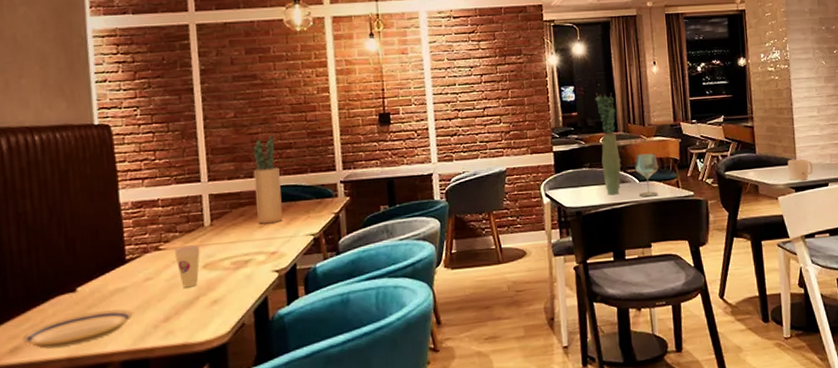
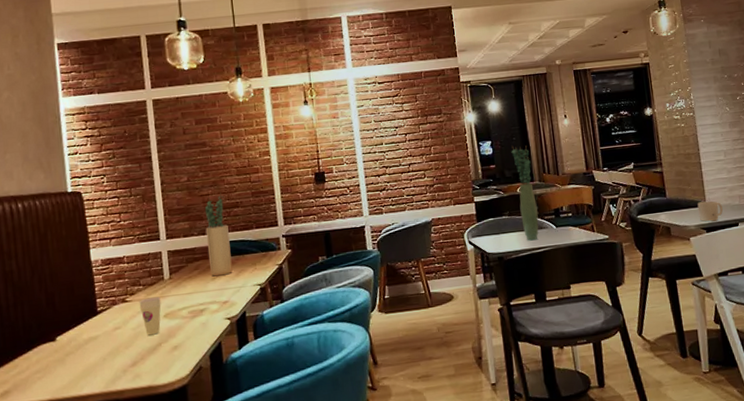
plate: present [22,309,133,349] -> none [11,355,105,392]
wine glass: present [635,153,658,197] -> none [551,200,574,242]

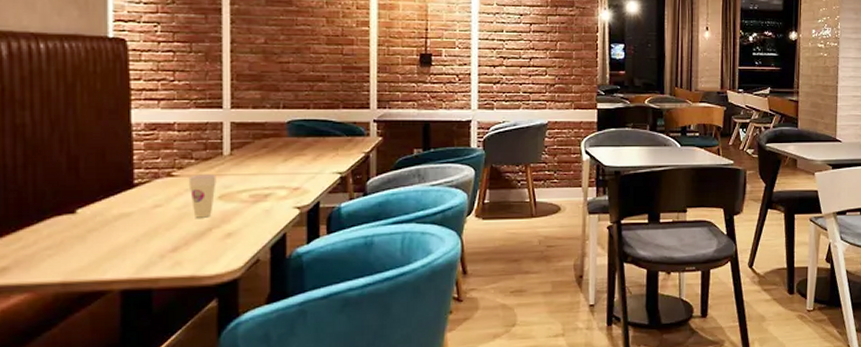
vase: present [204,192,233,277] -> none [281,61,309,158]
vase: present [511,146,539,241] -> none [644,53,664,158]
mug: present [697,200,724,222] -> none [827,137,852,158]

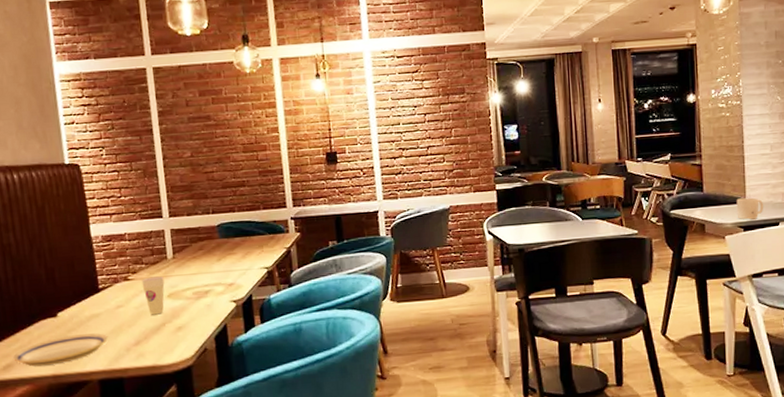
plate: none [11,235,138,271] -> present [13,333,108,367]
mug: none [827,137,852,158] -> present [736,197,764,220]

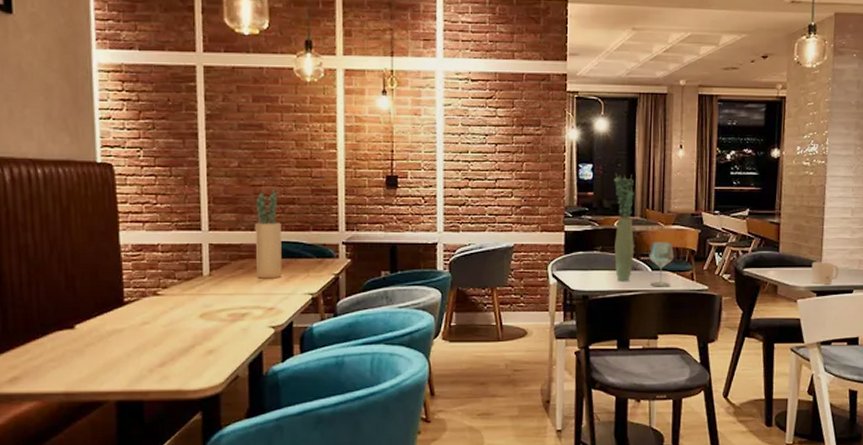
plate: present [13,333,108,367] -> none [21,350,129,381]
cup: present [141,276,165,315] -> none [172,294,198,335]
vase: none [209,169,239,258] -> present [254,184,282,279]
vase: none [538,131,564,233] -> present [613,173,634,282]
wine glass: none [578,191,602,235] -> present [649,242,674,287]

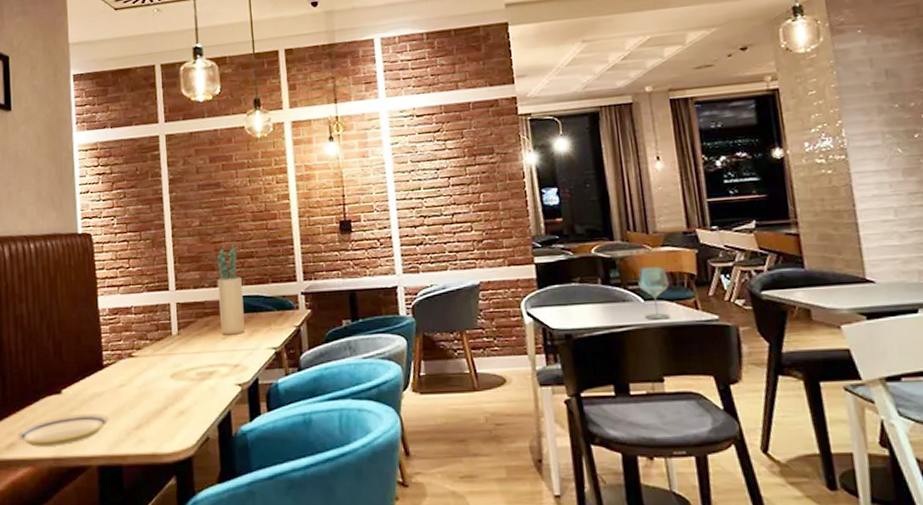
plate: none [21,350,129,381] -> present [17,414,109,447]
vase: present [613,173,634,282] -> none [583,194,621,317]
mug: present [811,262,840,285] -> none [852,276,894,305]

